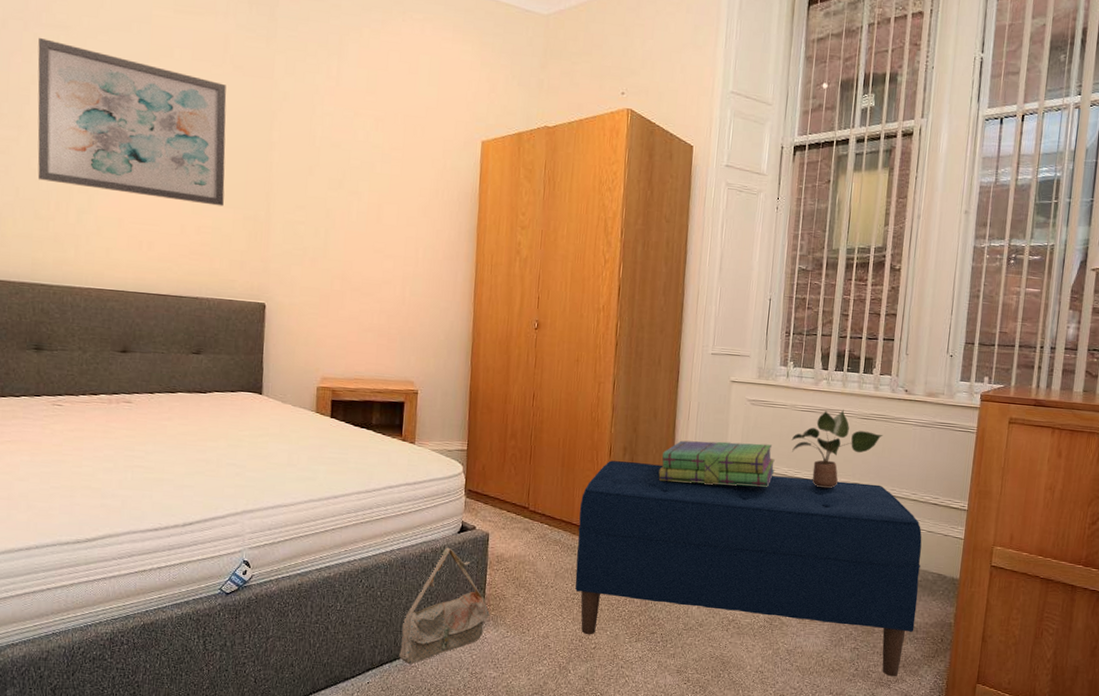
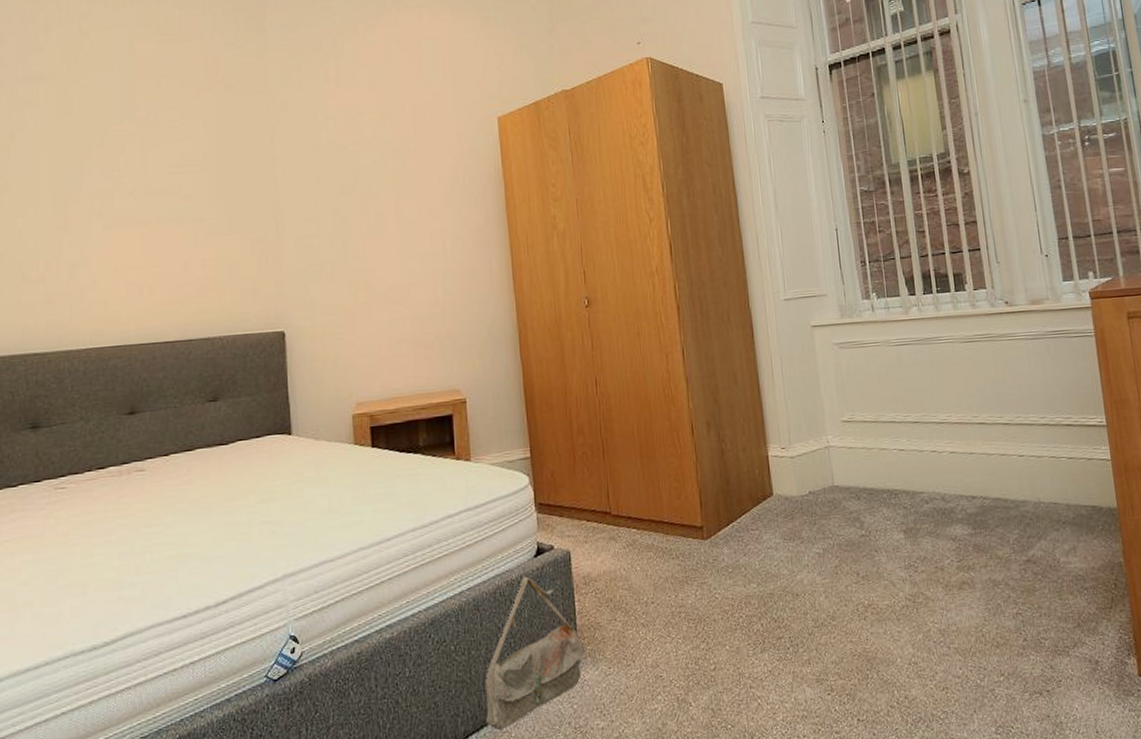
wall art: present [37,37,227,206] -> none [16,92,228,241]
bench: present [575,460,922,677] -> none [669,414,1081,655]
stack of books: present [658,440,775,488] -> none [751,389,881,455]
potted plant: present [791,409,884,489] -> none [892,335,993,430]

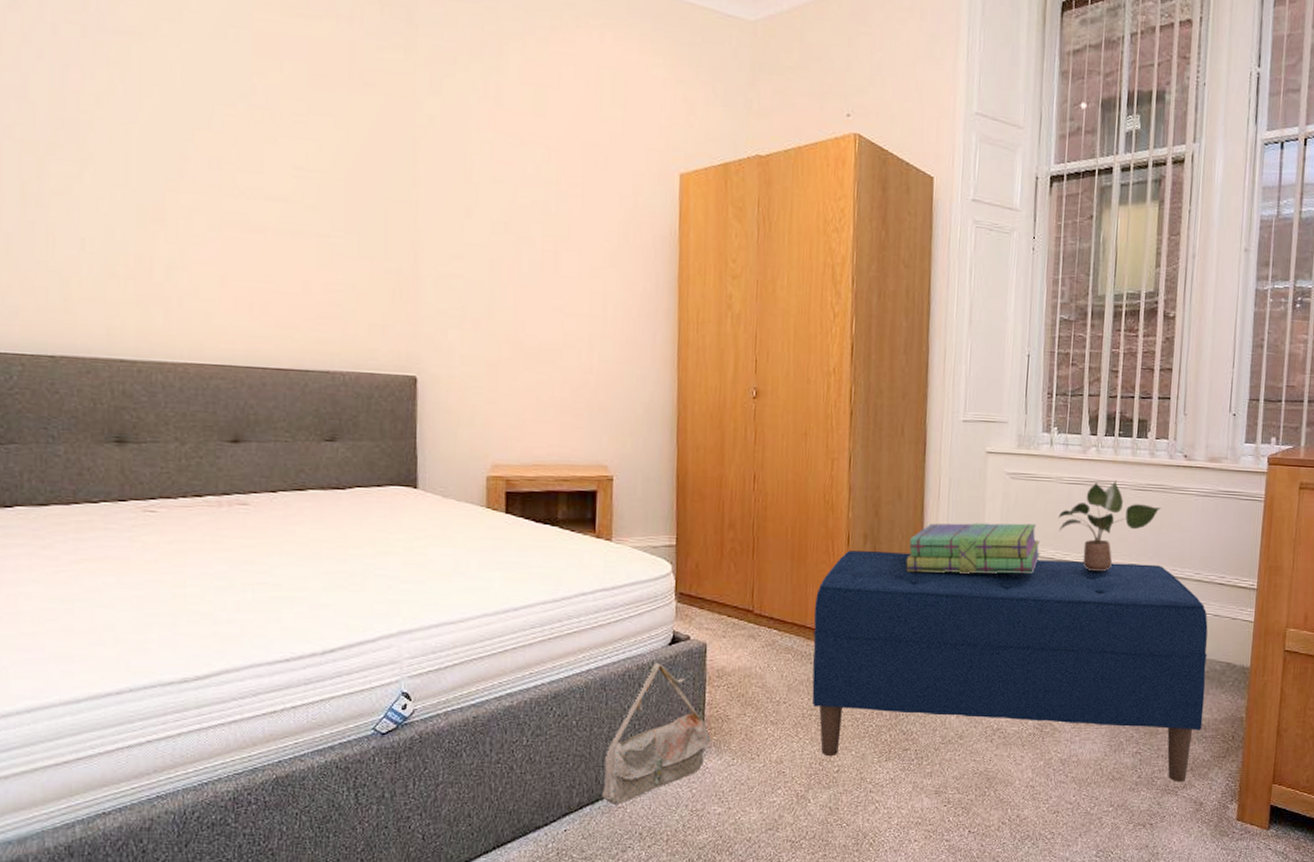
bench: none [669,414,1081,655] -> present [812,550,1208,782]
stack of books: none [751,389,881,455] -> present [906,522,1040,574]
potted plant: none [892,335,993,430] -> present [1058,480,1162,572]

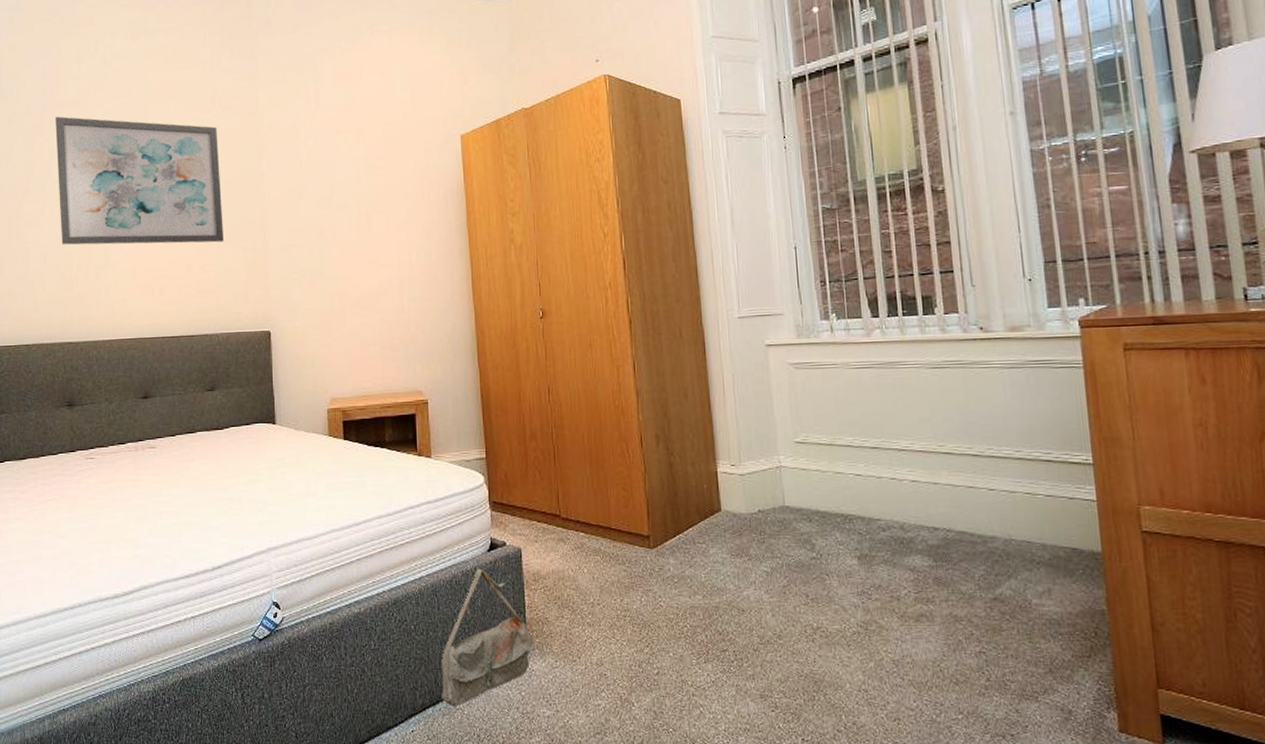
wall art: none [102,46,358,258] -> present [55,116,224,245]
bench: present [812,550,1208,782] -> none [616,445,1055,687]
stack of books: present [906,522,1040,574] -> none [700,412,837,470]
potted plant: present [1058,480,1162,572] -> none [850,360,964,457]

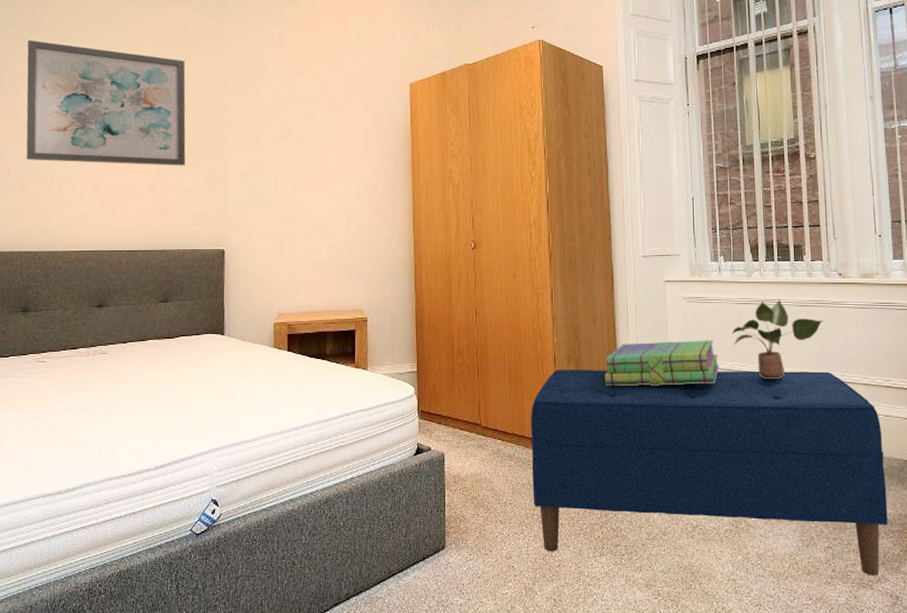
bag: present [440,568,535,706] -> none [365,471,452,595]
bench: none [616,445,1055,687] -> present [530,370,888,576]
stack of books: none [700,412,837,470] -> present [604,340,720,387]
potted plant: none [850,360,964,457] -> present [732,298,824,380]

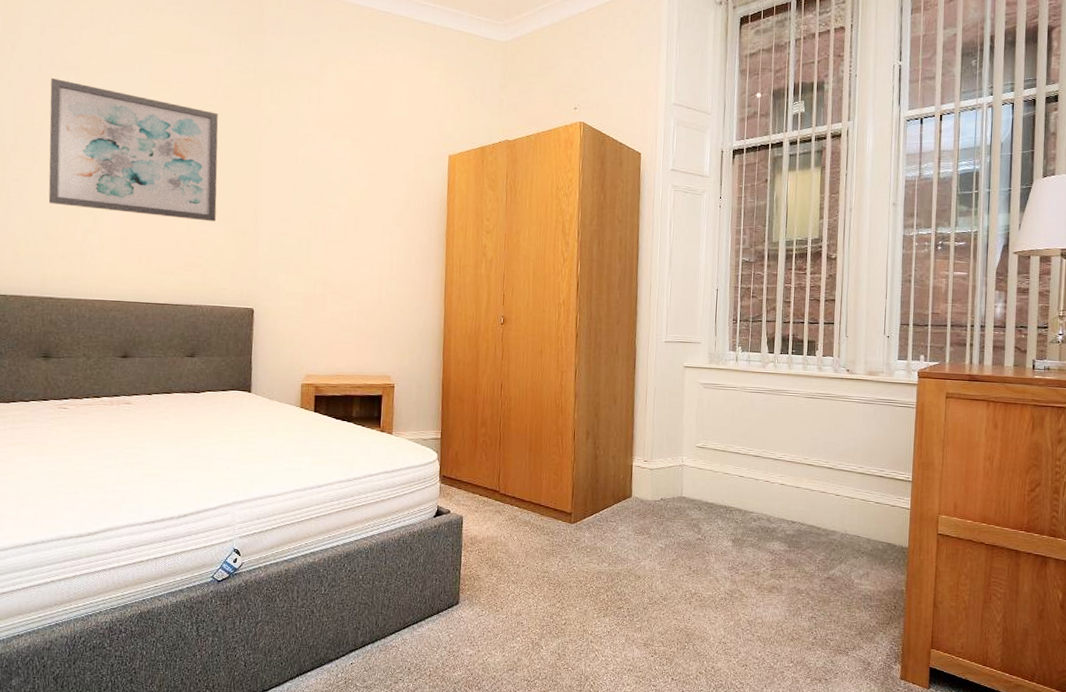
bench: present [530,370,888,576] -> none [545,444,871,644]
stack of books: present [604,340,720,387] -> none [620,423,729,466]
potted plant: present [732,298,824,380] -> none [743,389,829,465]

